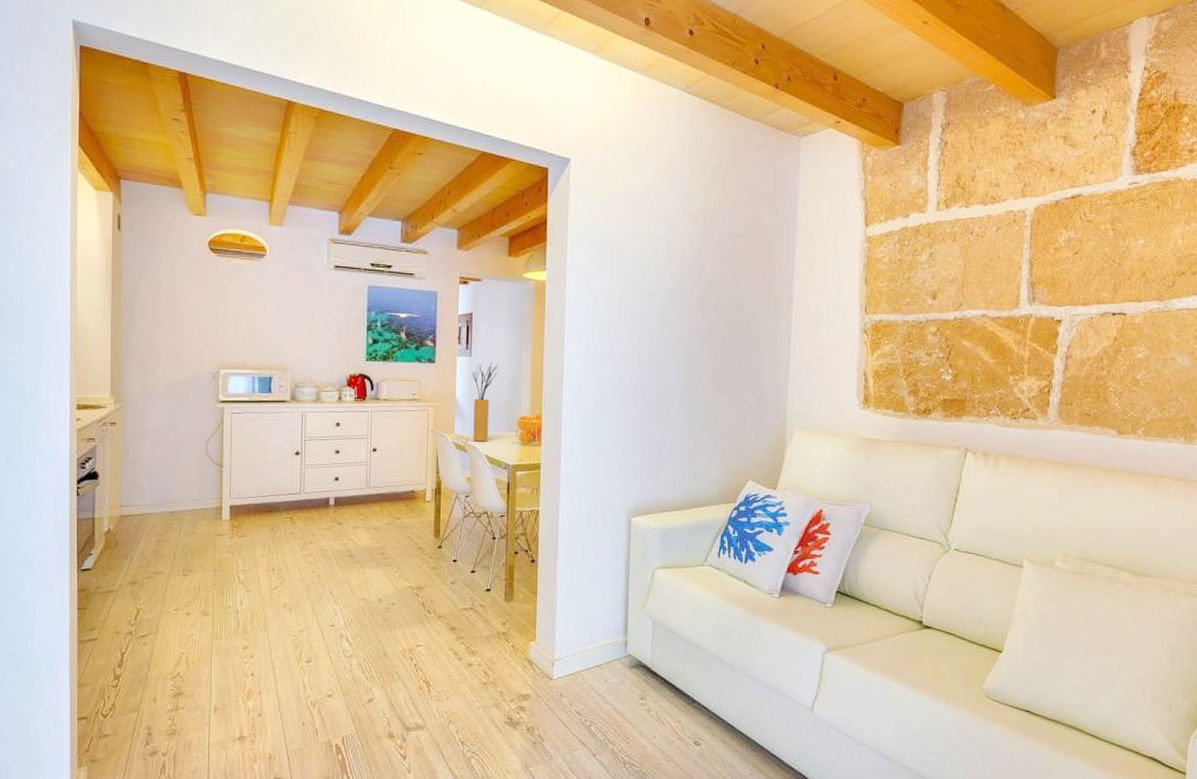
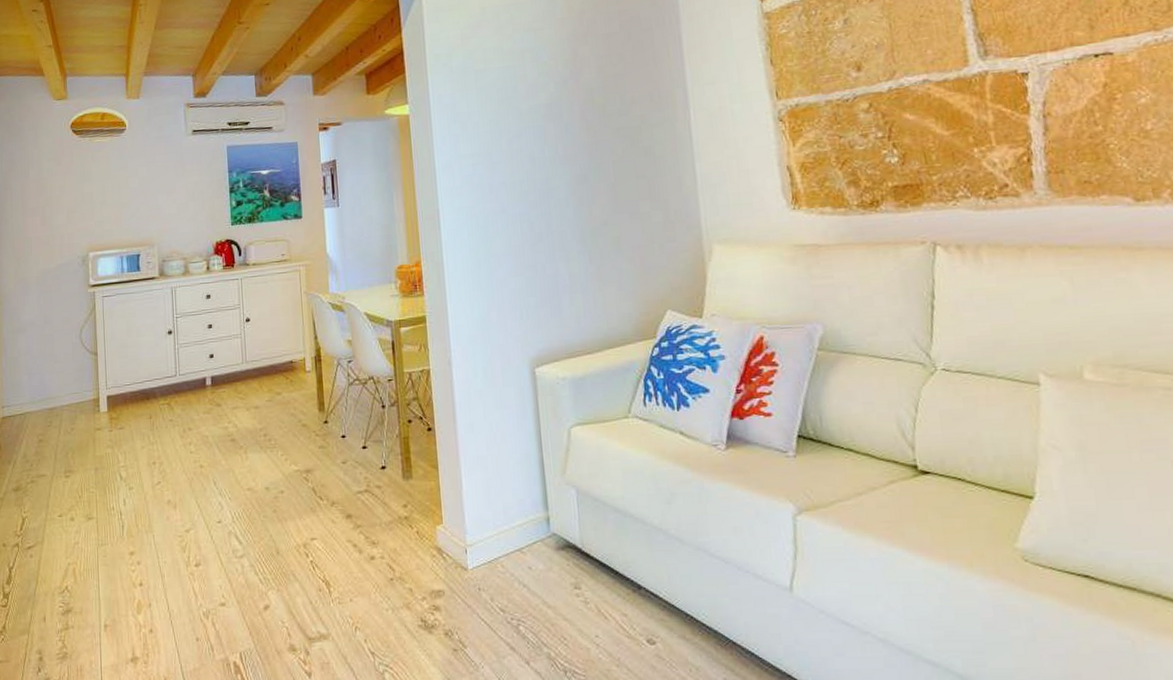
vase: present [472,362,498,442] -> none [342,210,368,299]

